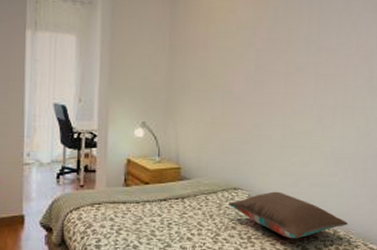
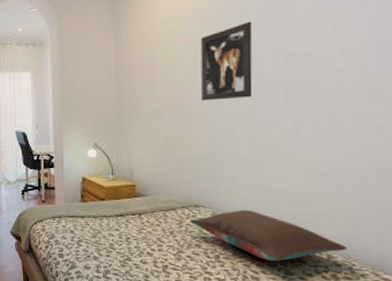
wall art: none [247,11,295,85] -> present [200,21,253,101]

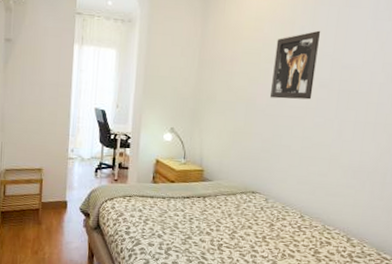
pillow: present [190,209,348,262] -> none [246,197,363,243]

